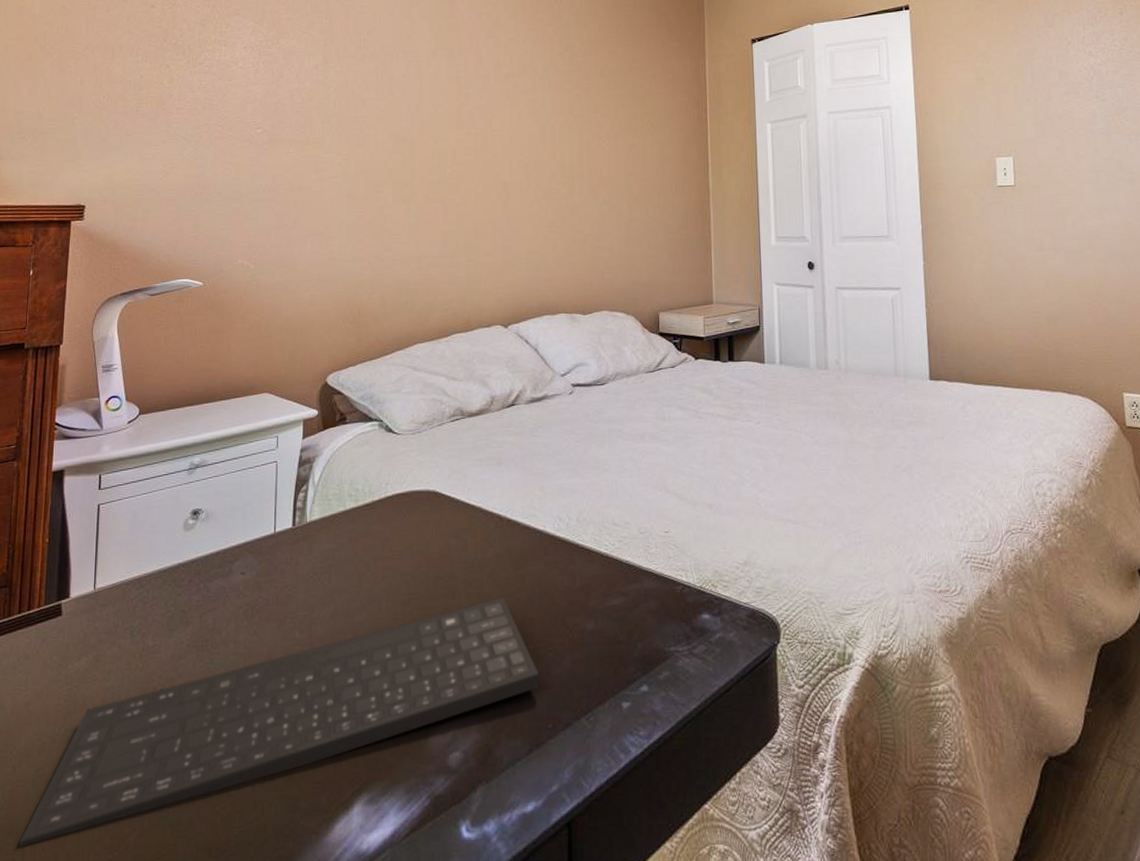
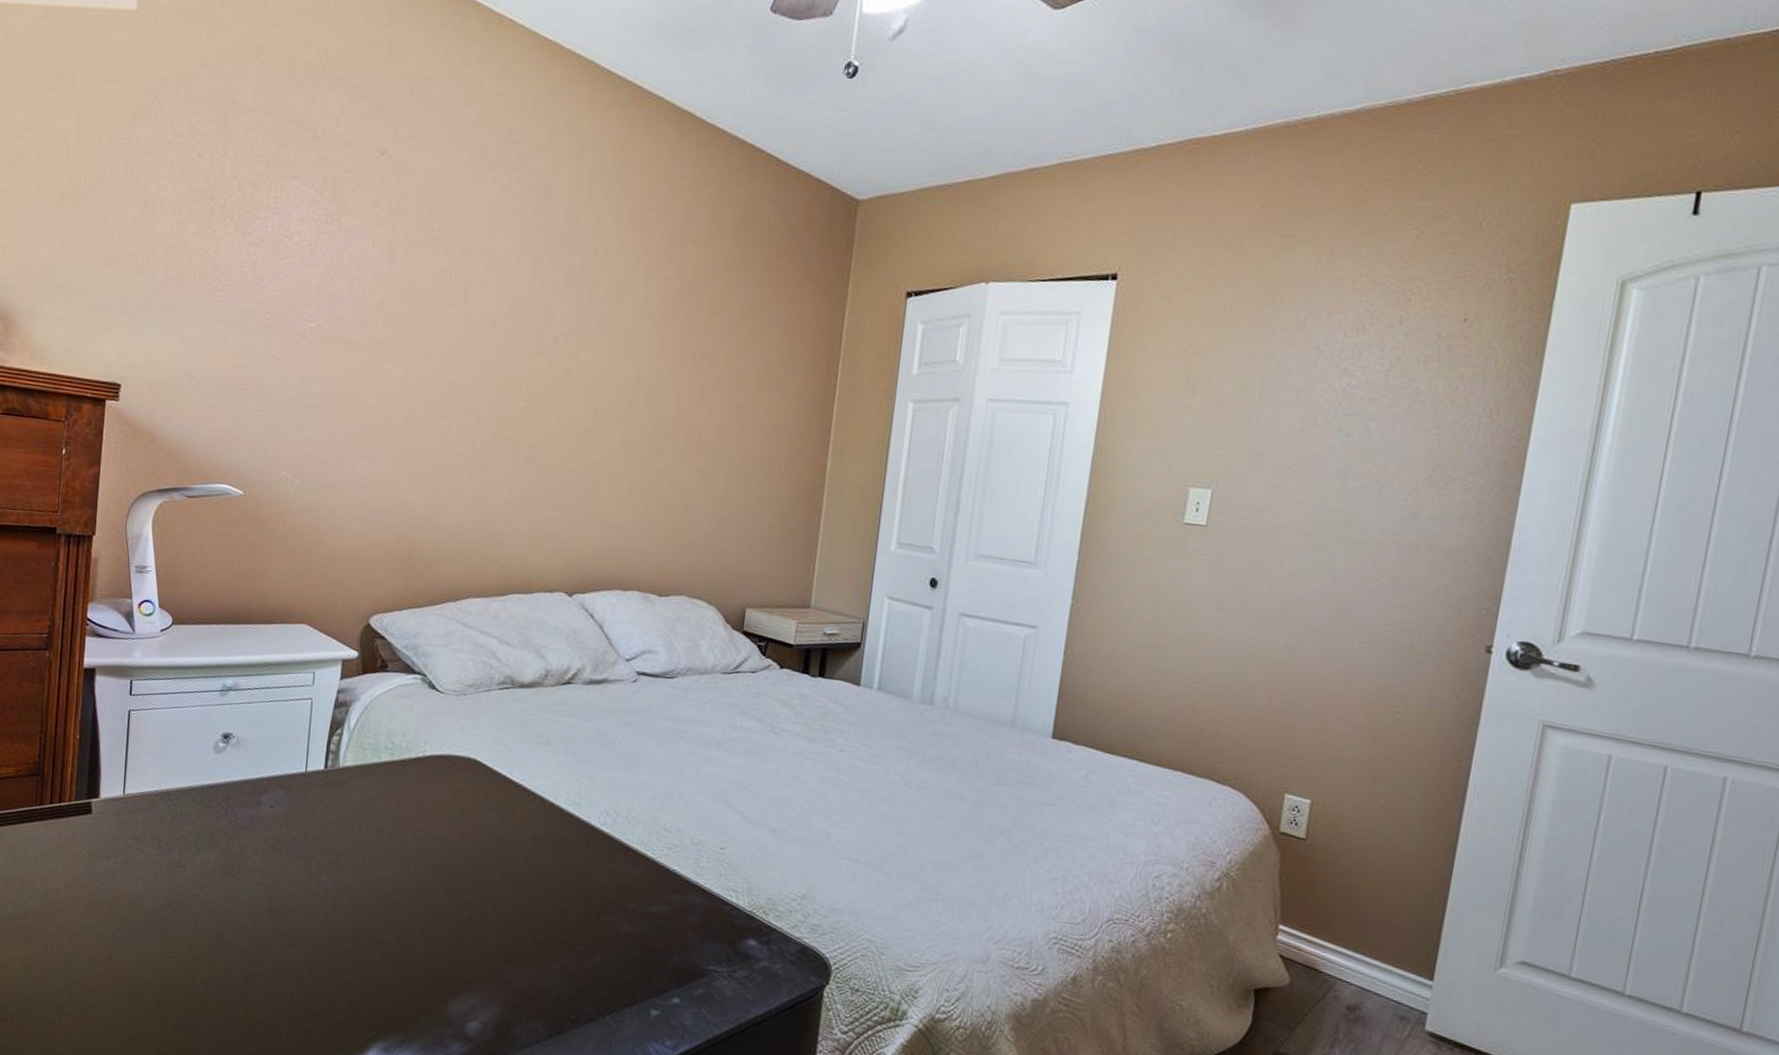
keyboard: present [19,597,540,847] -> none [50,881,568,1021]

